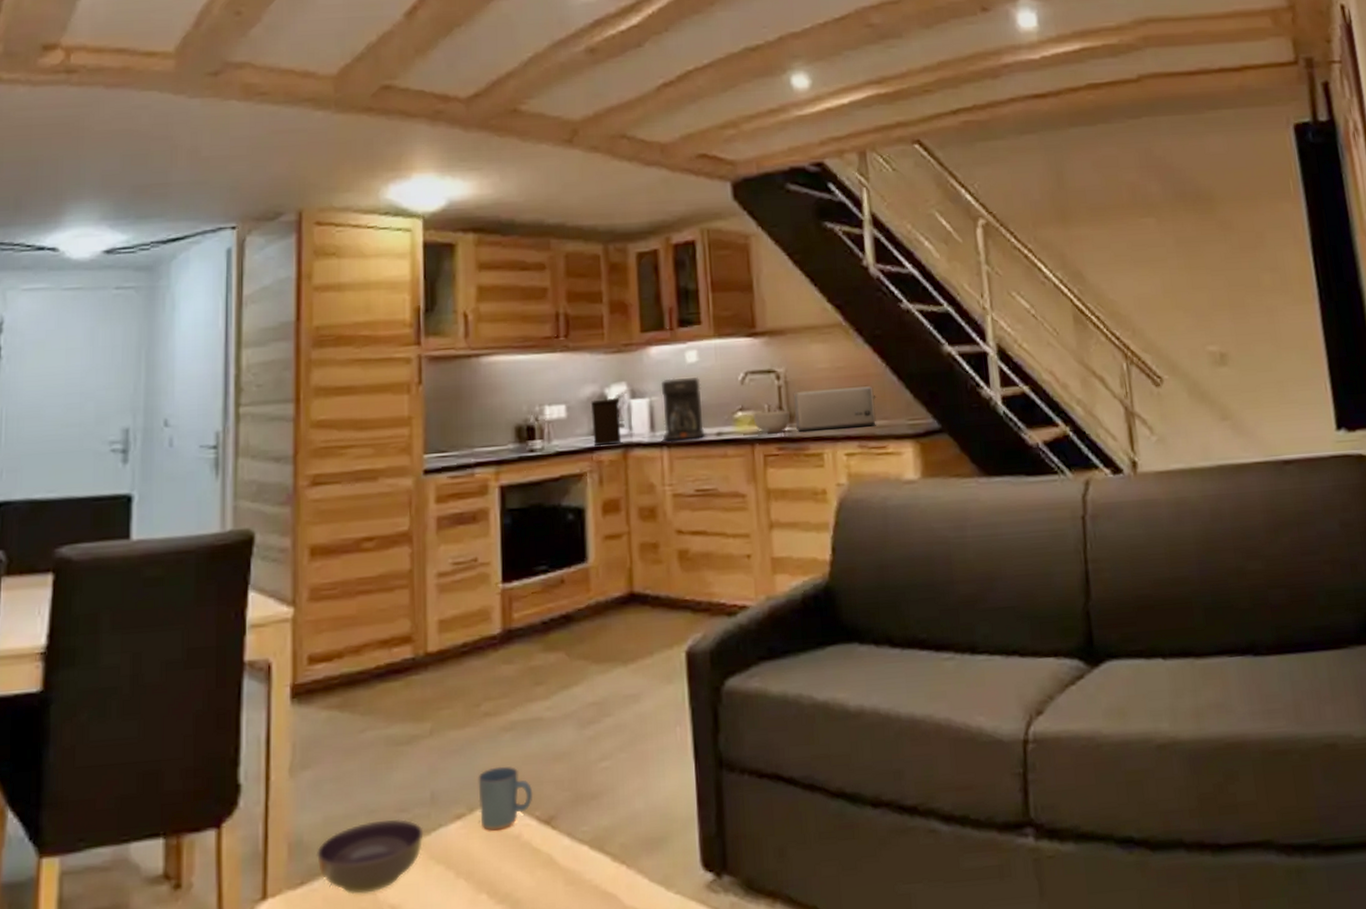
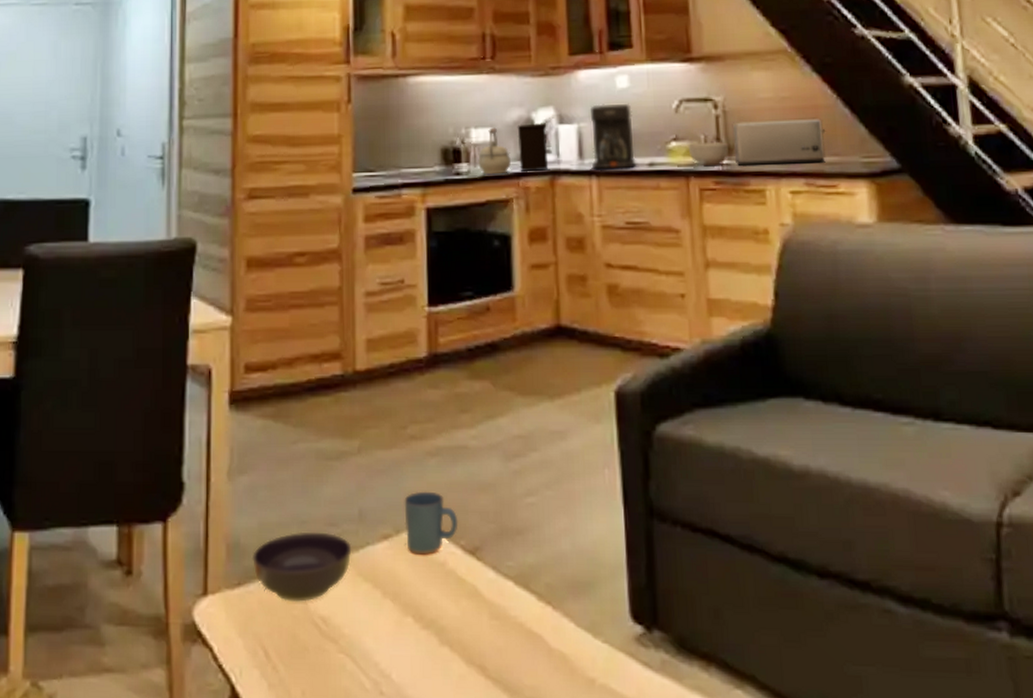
kettle: none [551,404,586,451] -> present [477,127,512,175]

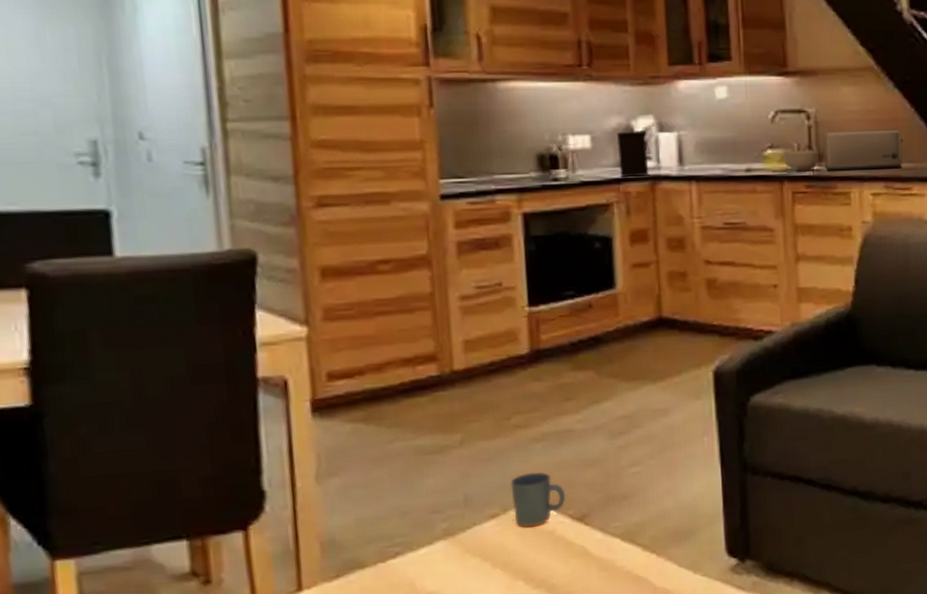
bowl: present [251,531,352,602] -> none [349,519,459,585]
kettle: present [477,127,512,175] -> none [575,134,612,181]
coffee maker: present [589,104,636,170] -> none [689,113,734,176]

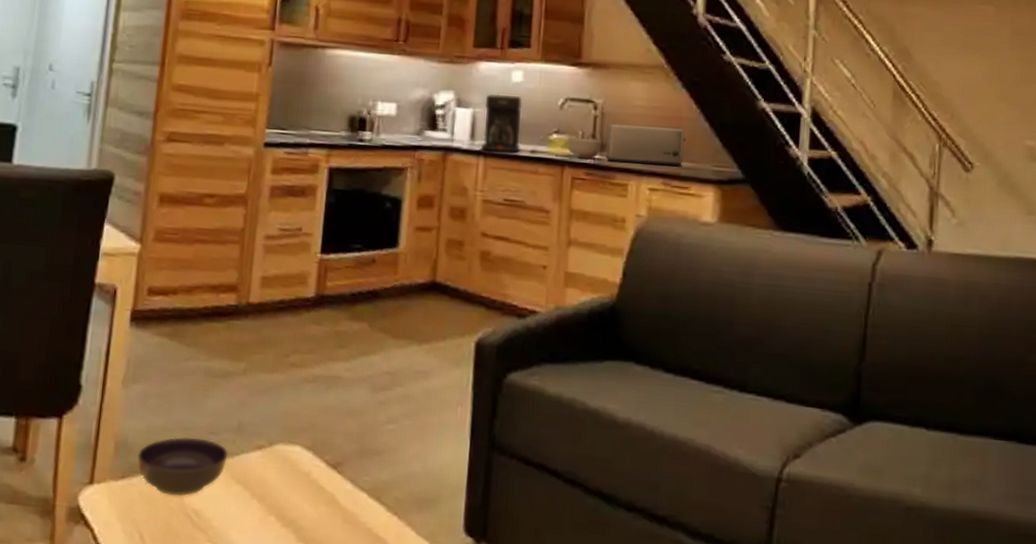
bowl: none [349,519,459,585] -> present [137,436,228,497]
mug: present [510,472,566,527] -> none [277,411,325,465]
canister: present [616,131,649,178] -> none [417,103,446,146]
coffee maker: none [689,113,734,176] -> present [481,93,523,153]

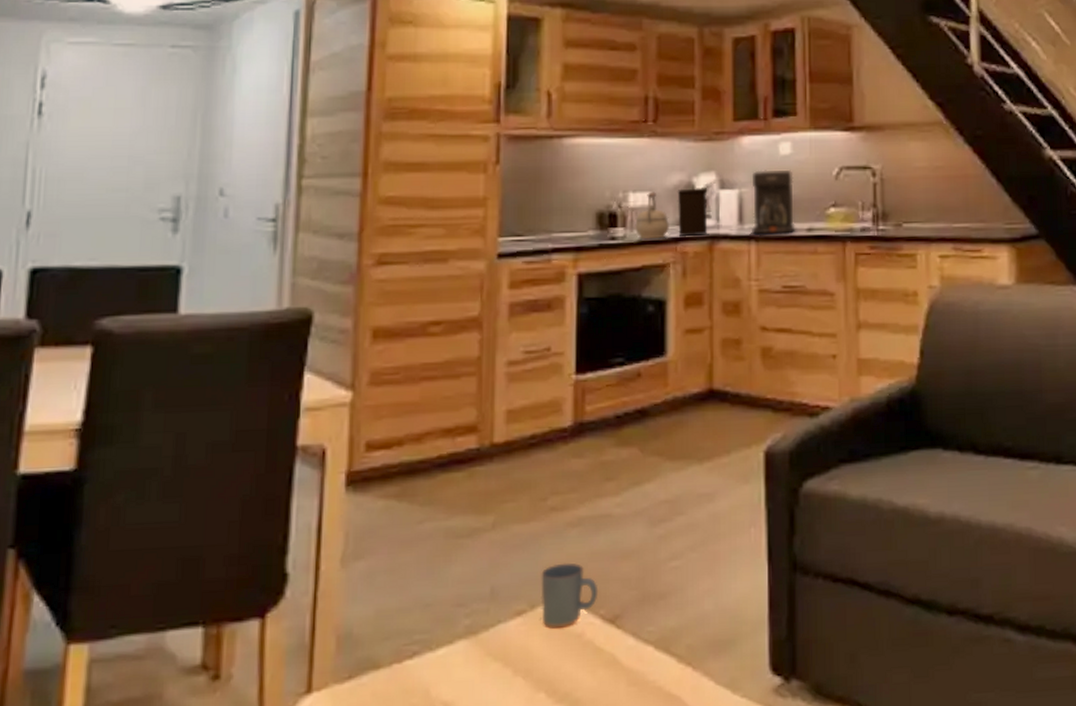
bowl: present [137,436,228,497] -> none [366,613,481,690]
mug: none [277,411,325,465] -> present [540,562,599,628]
kettle: none [379,103,411,145] -> present [634,192,670,240]
canister: none [417,103,446,146] -> present [677,188,708,237]
bowl: present [567,137,603,160] -> none [846,208,885,232]
toaster: present [605,123,685,167] -> none [888,186,973,232]

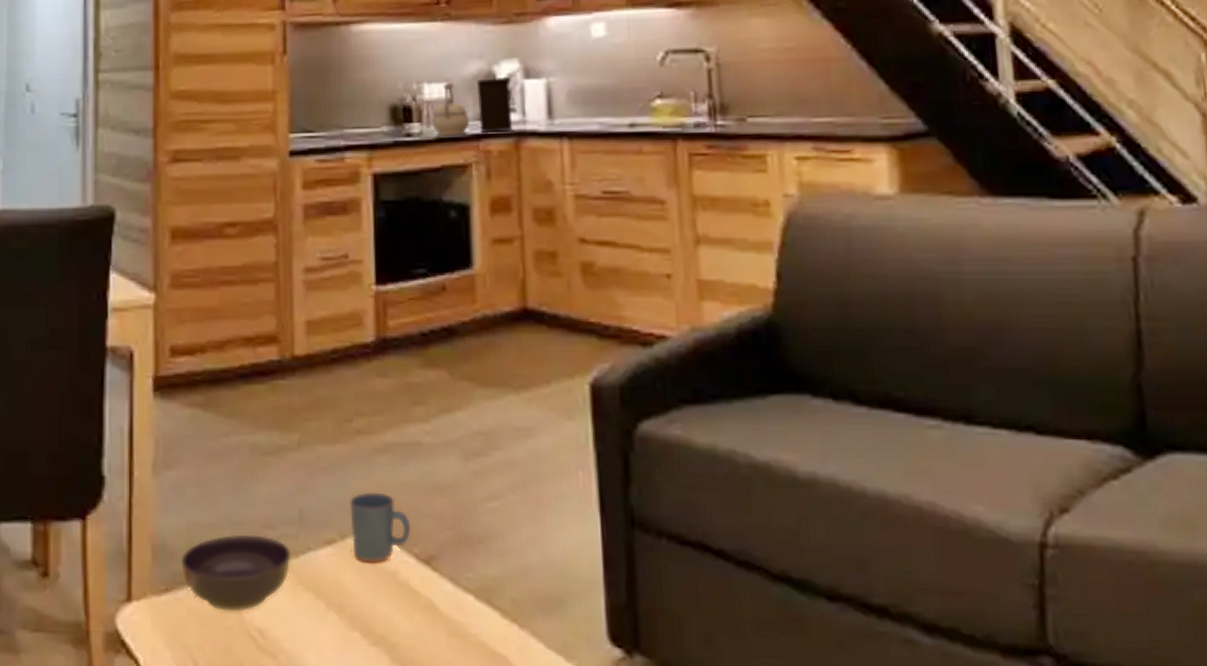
bowl: none [366,613,481,690] -> present [180,534,292,612]
coffee maker: present [751,170,795,235] -> none [560,55,615,131]

